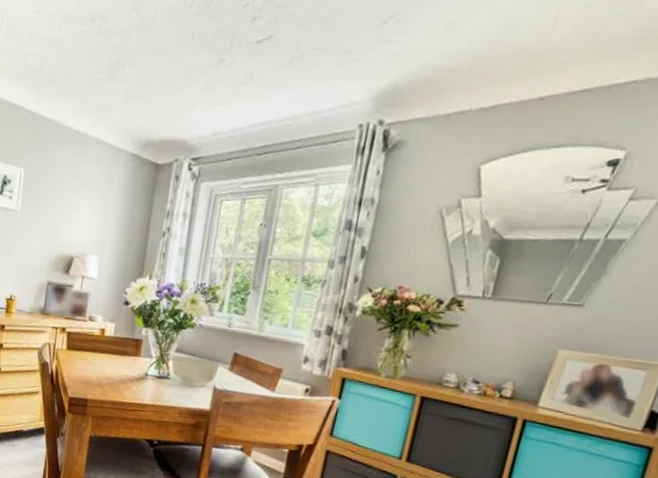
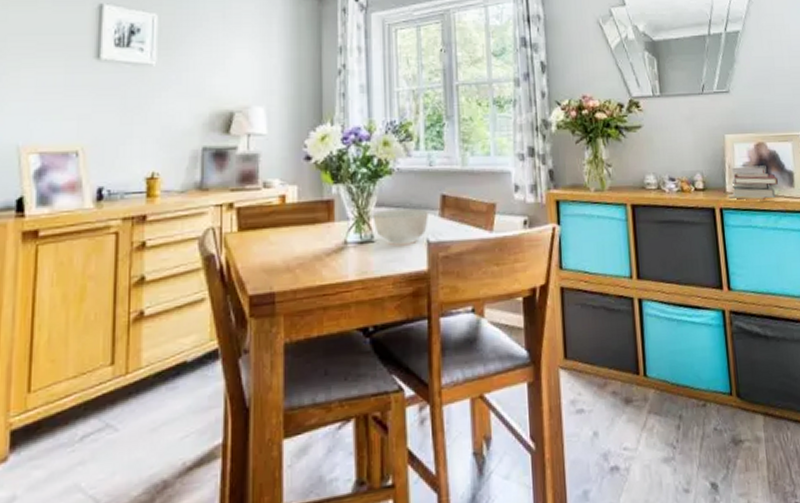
books: none [539,382,611,424] -> present [729,165,778,200]

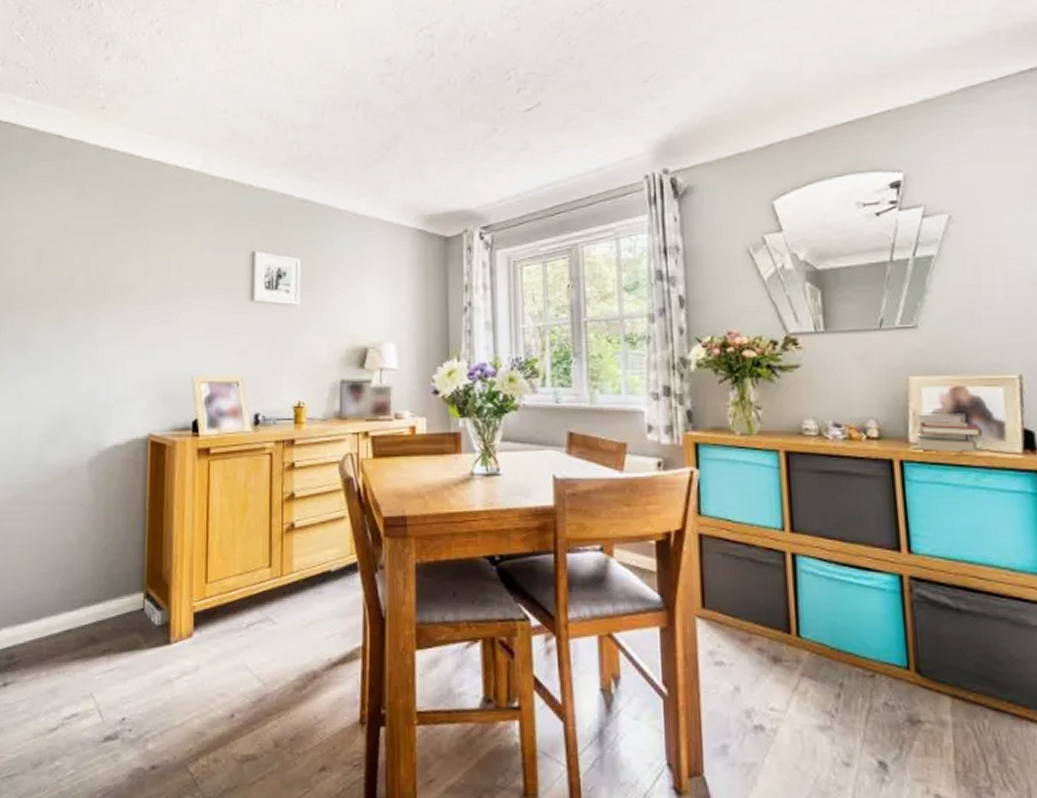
bowl: present [372,208,428,246] -> none [498,444,555,480]

